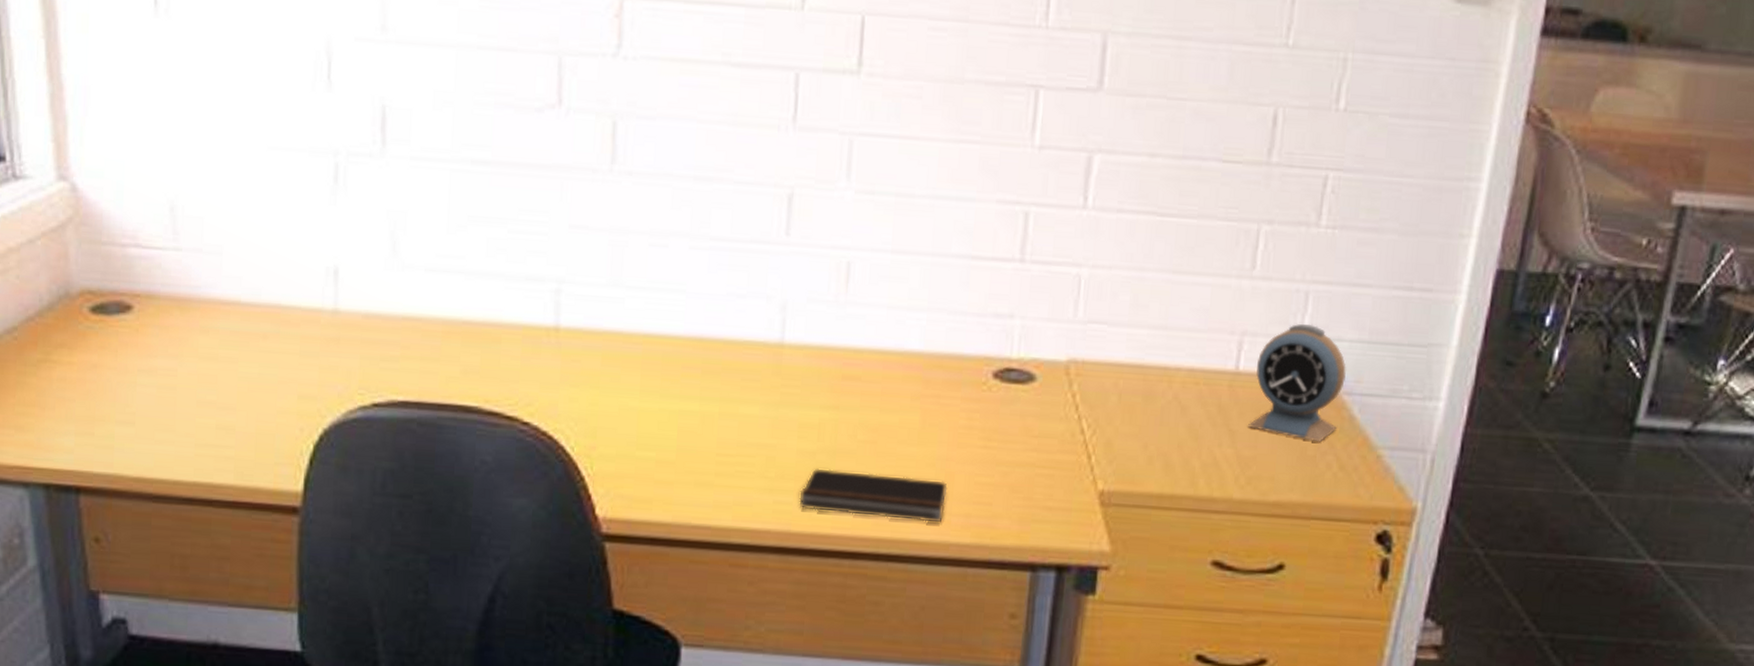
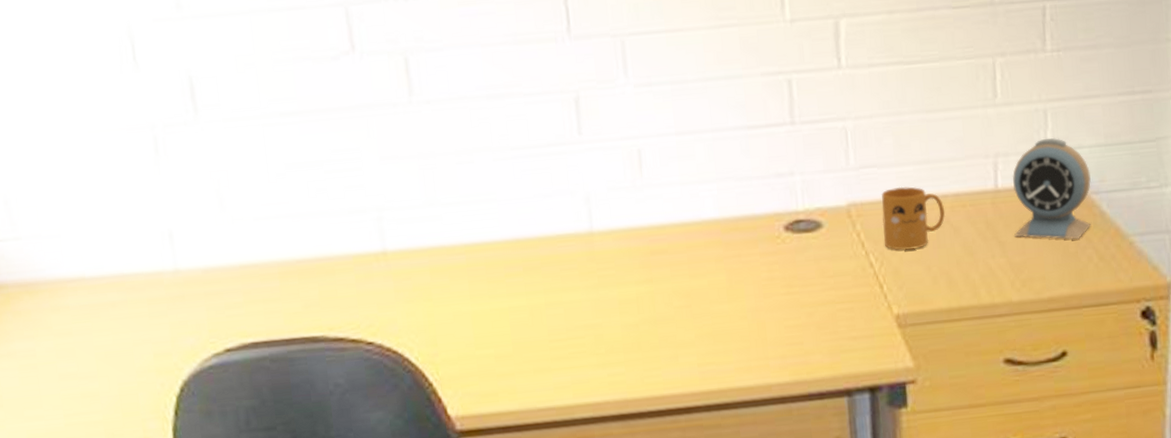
notebook: present [799,468,948,523] -> none [630,330,762,377]
mug: none [1100,350,1175,423] -> present [881,186,946,251]

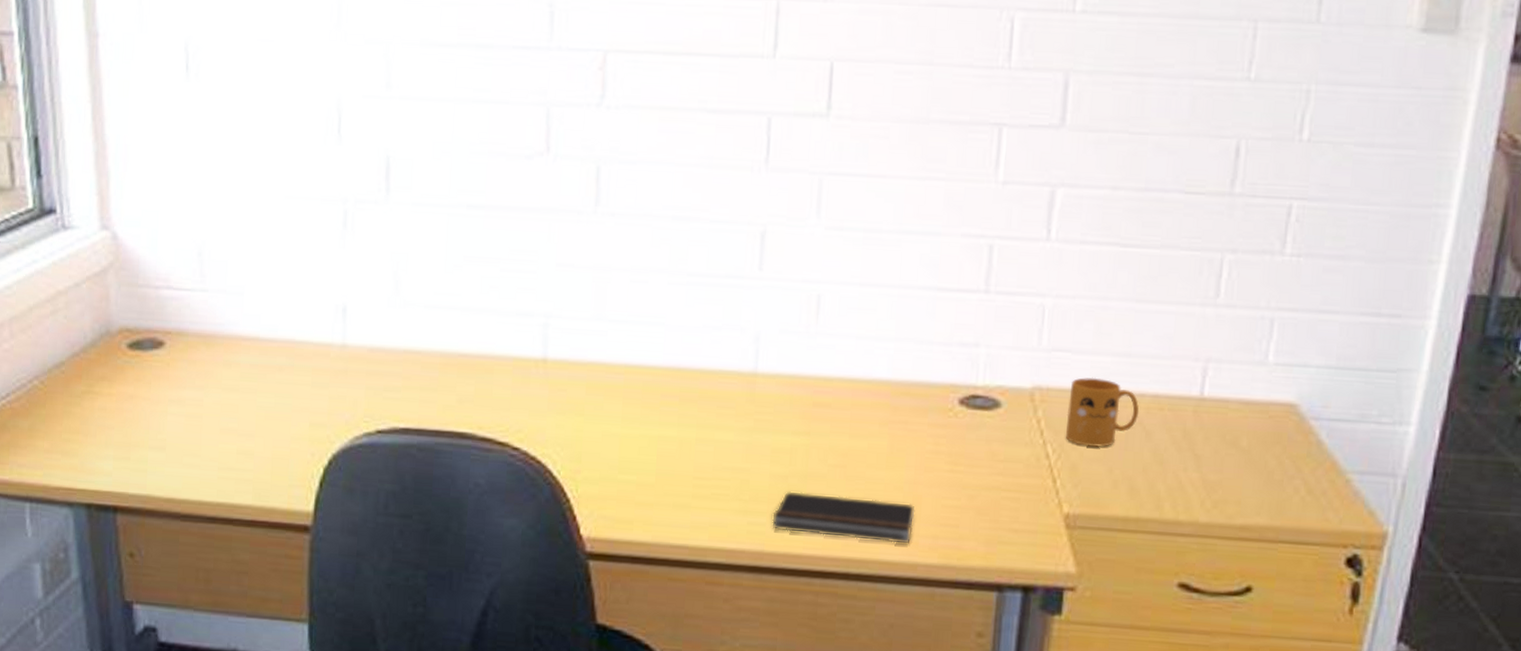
notebook: none [630,330,762,377] -> present [772,491,915,544]
alarm clock: present [1012,137,1091,240] -> none [1212,350,1313,467]

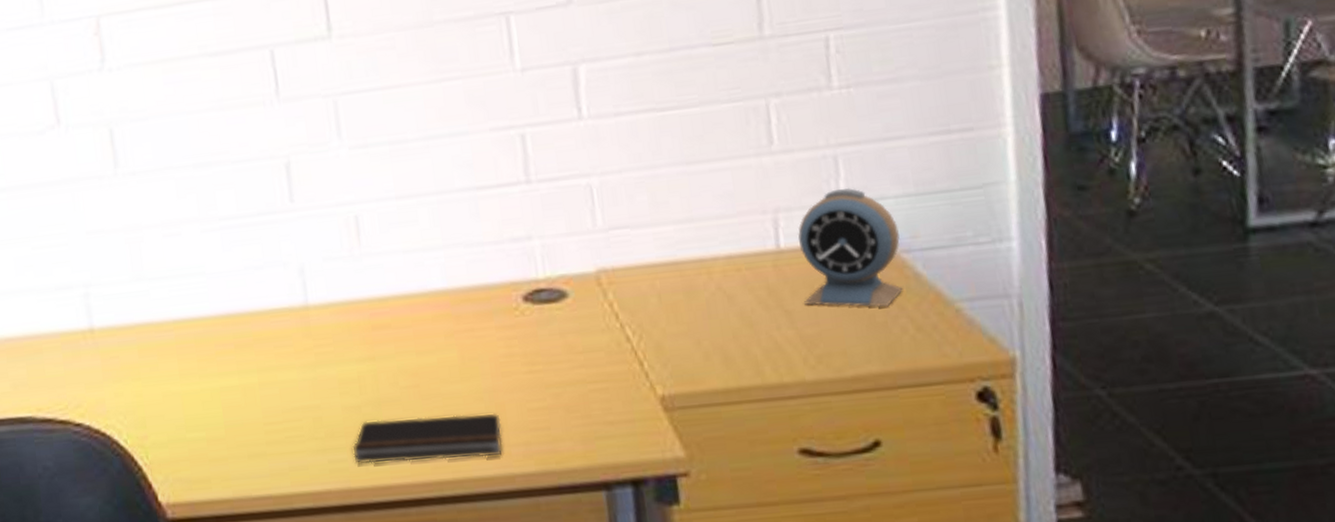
mug: present [1065,377,1140,448] -> none [636,249,717,323]
alarm clock: none [1212,350,1313,467] -> present [798,187,903,308]

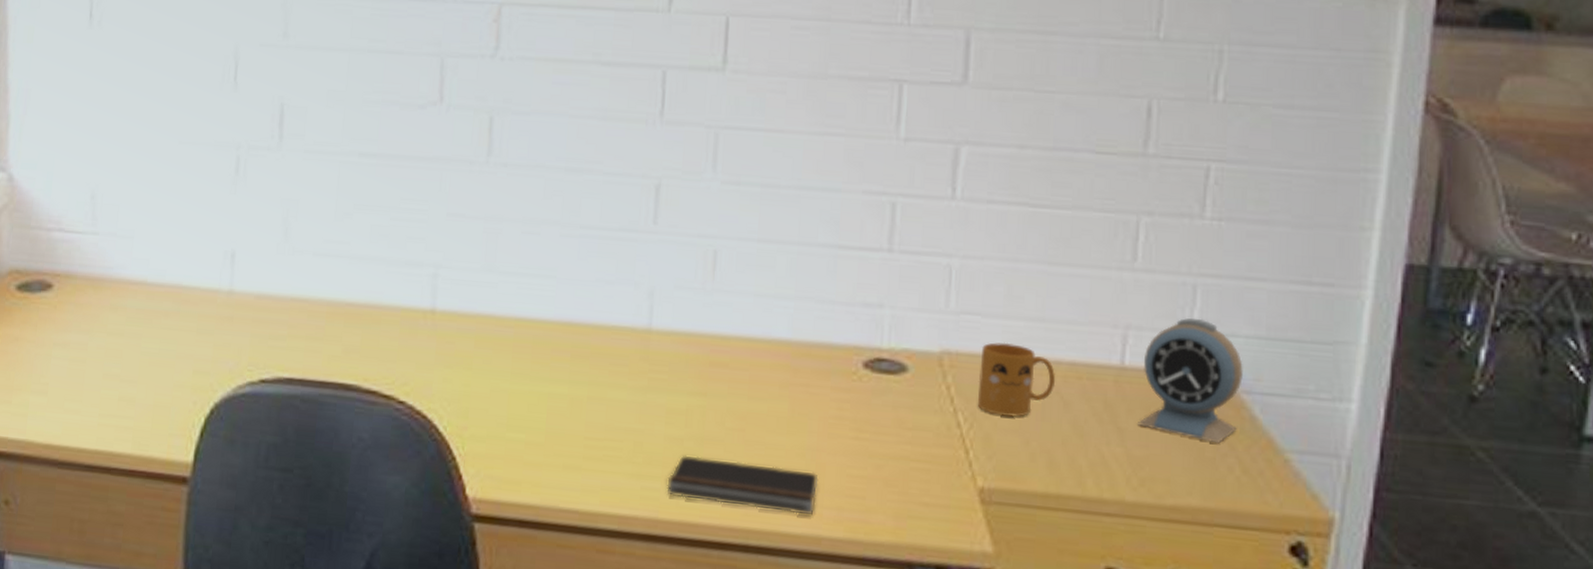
mug: none [636,249,717,323] -> present [977,342,1056,417]

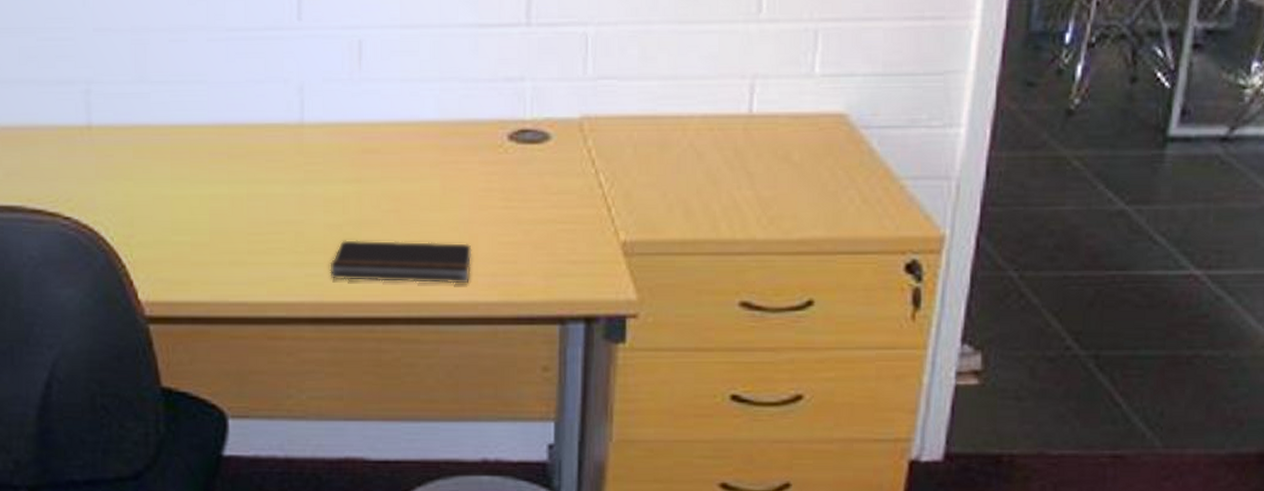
mug: present [977,342,1056,417] -> none [617,102,689,173]
alarm clock: present [1136,318,1243,444] -> none [765,61,862,178]

